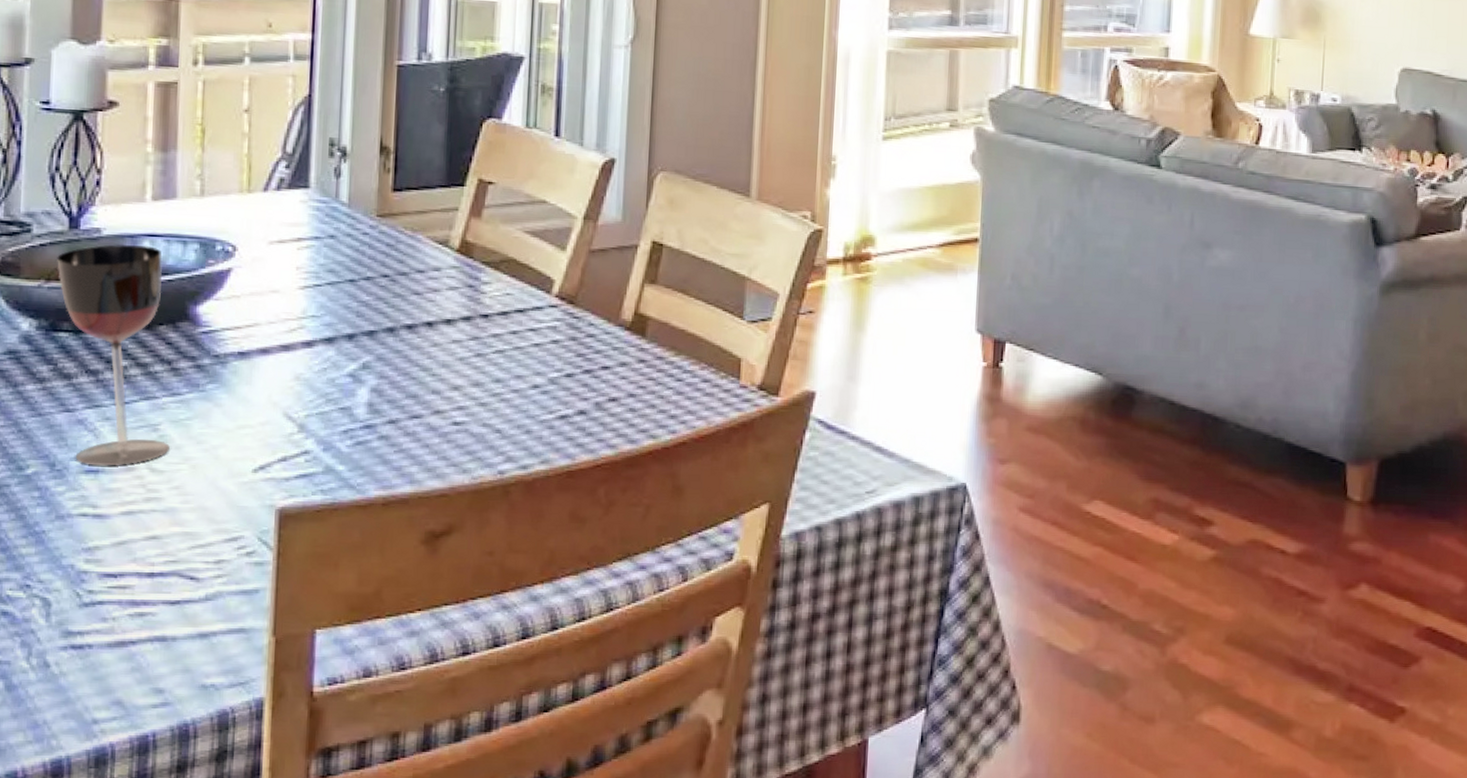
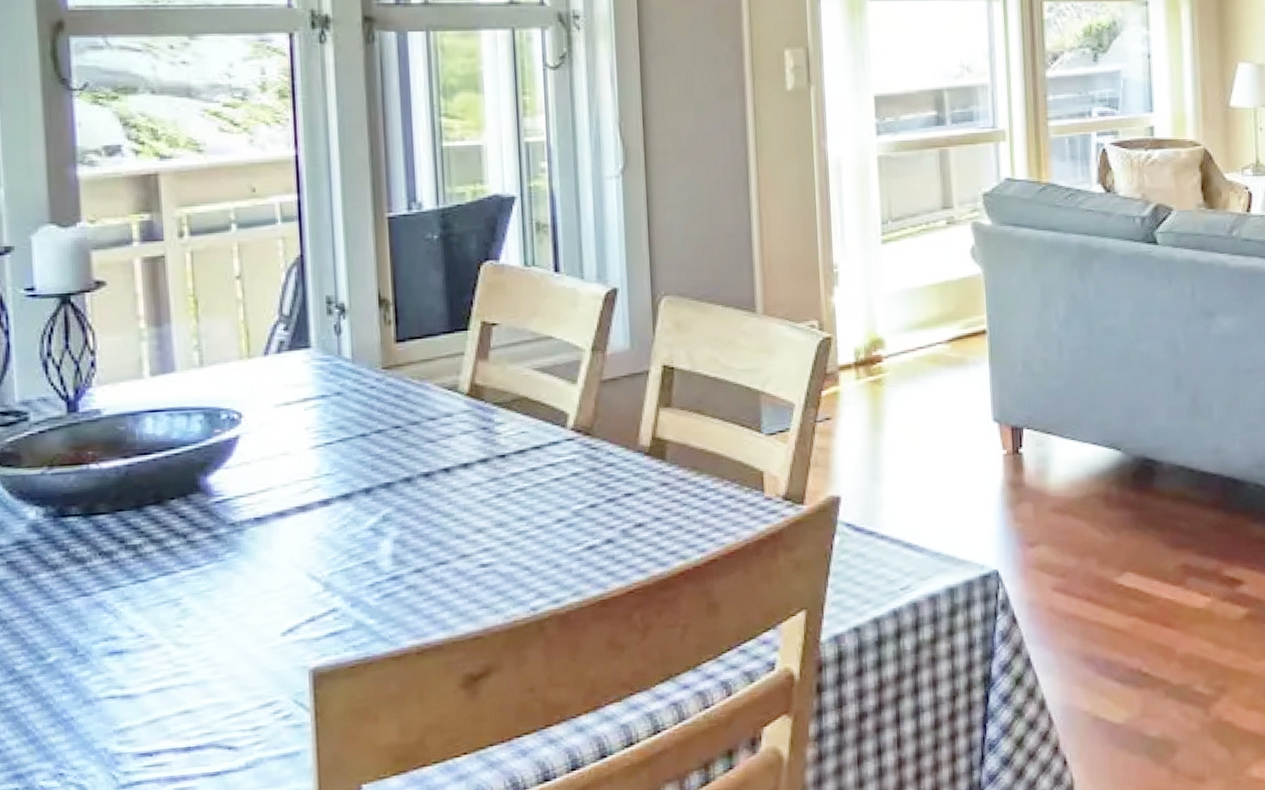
wineglass: present [56,245,170,466] -> none [58,422,194,647]

